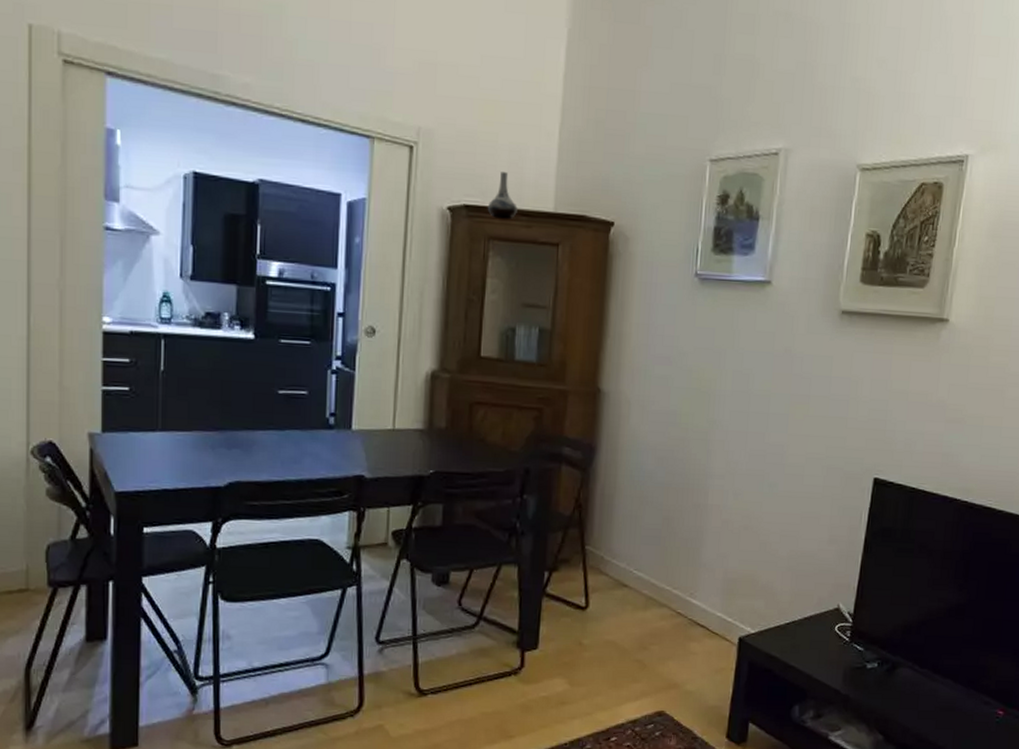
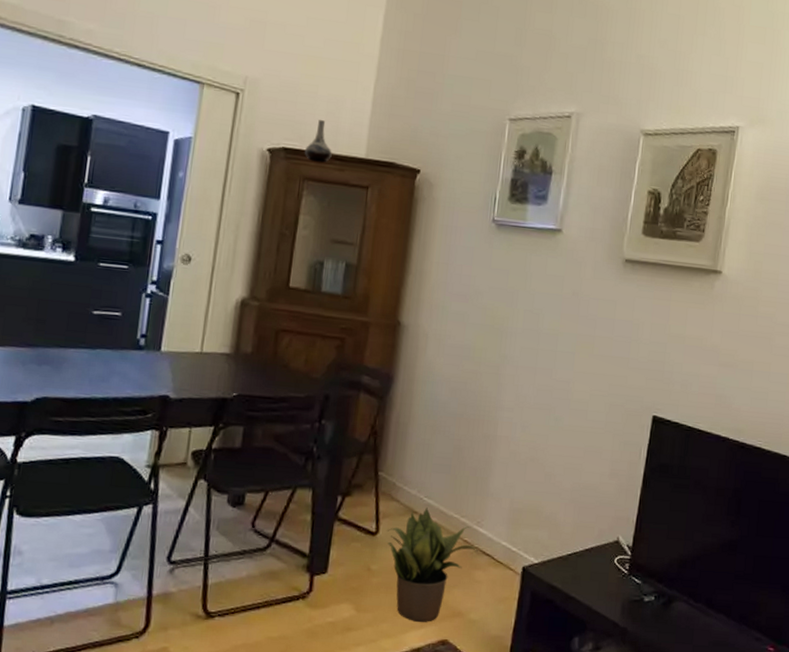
potted plant: none [597,580,692,694] -> present [387,507,478,622]

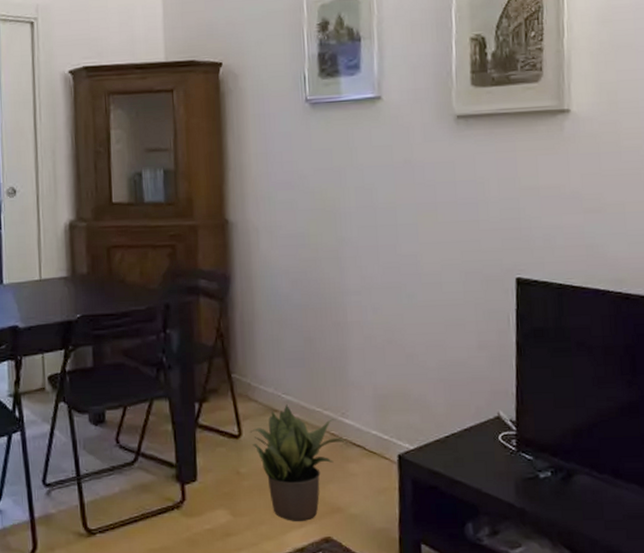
decorative vase: present [304,120,332,163] -> none [104,32,132,76]

